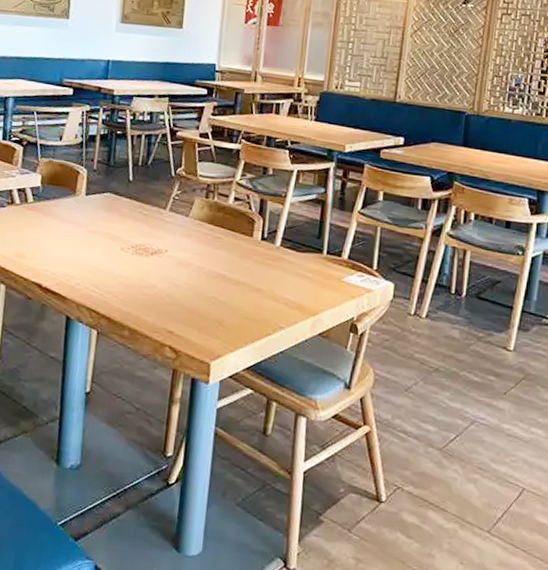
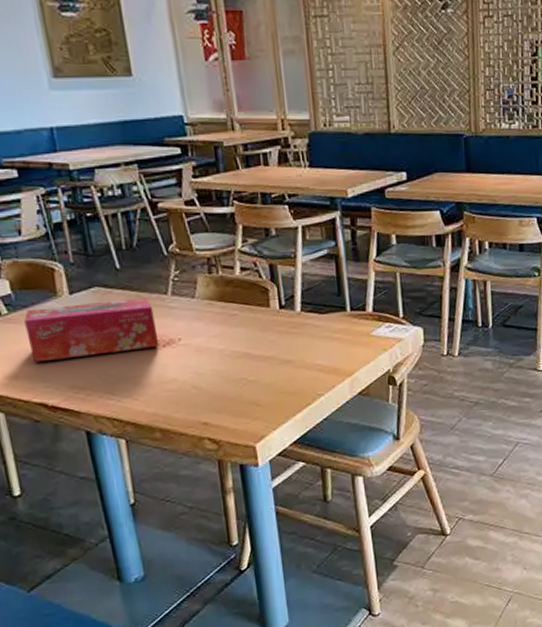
tissue box: none [41,201,151,254] -> present [24,297,159,362]

